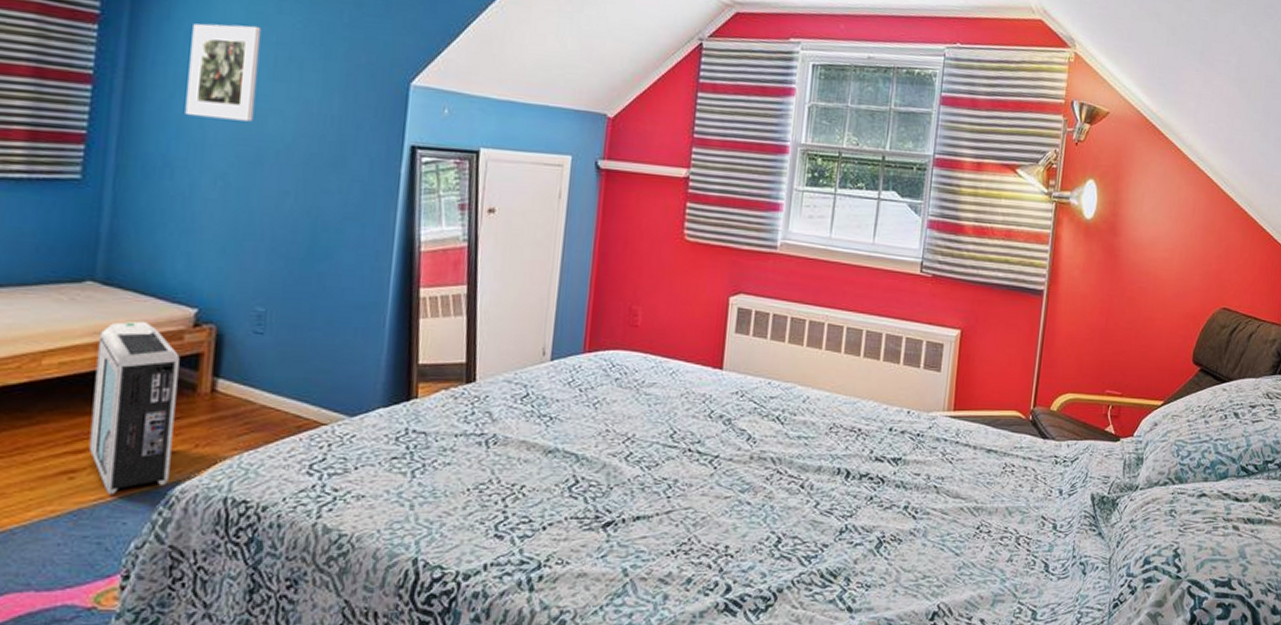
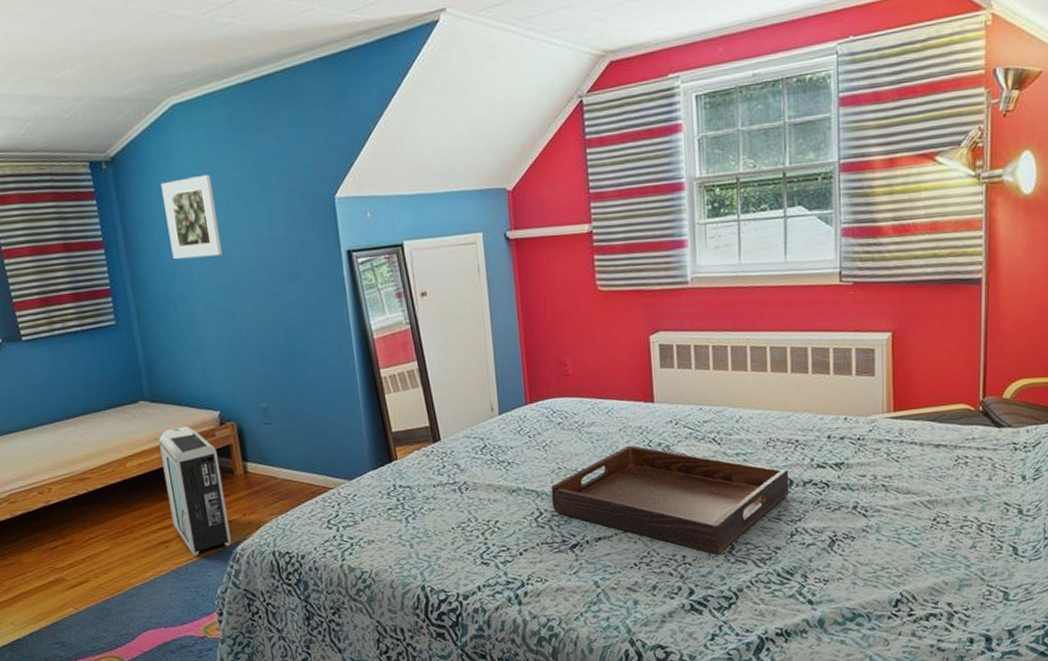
serving tray: none [591,413,847,548] -> present [551,445,790,555]

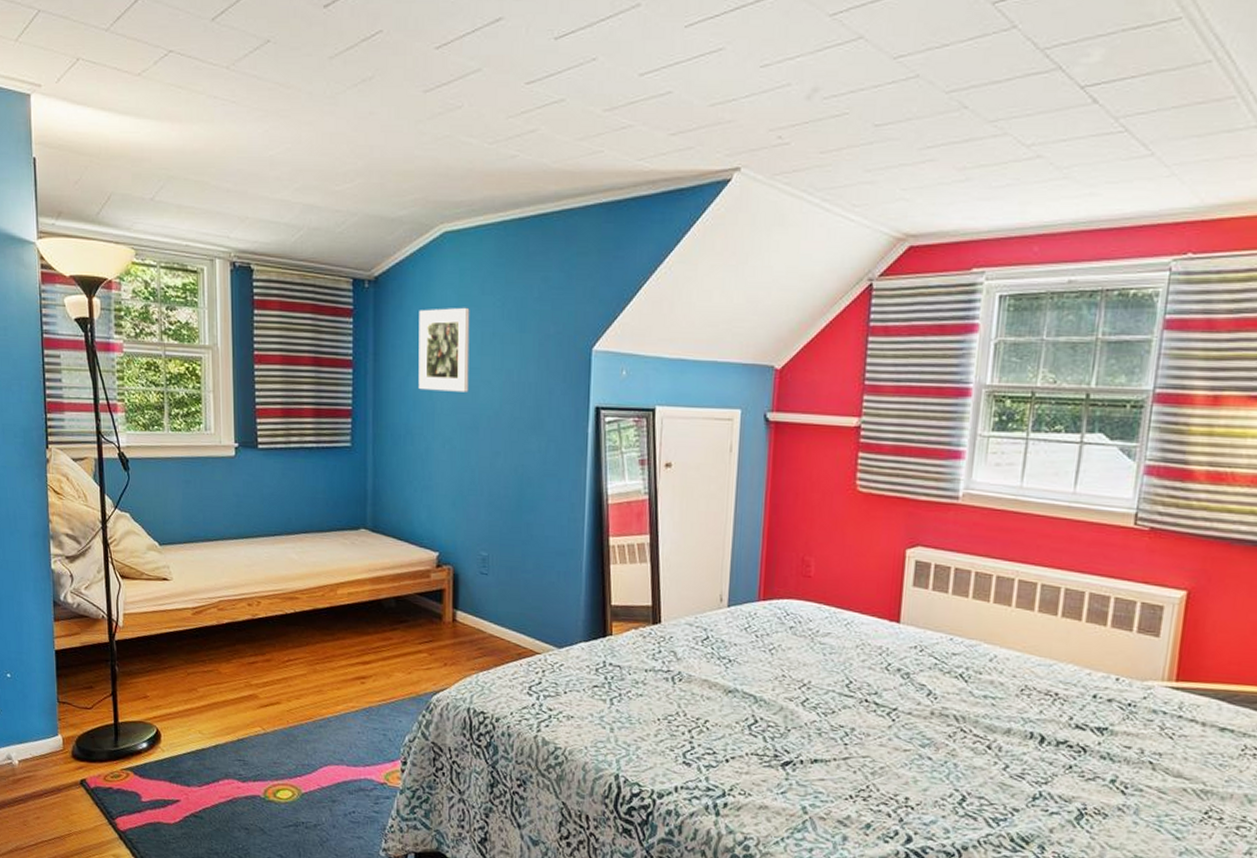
air purifier: present [158,425,231,557] -> none [372,561,429,698]
serving tray: present [551,445,790,555] -> none [769,664,1042,804]

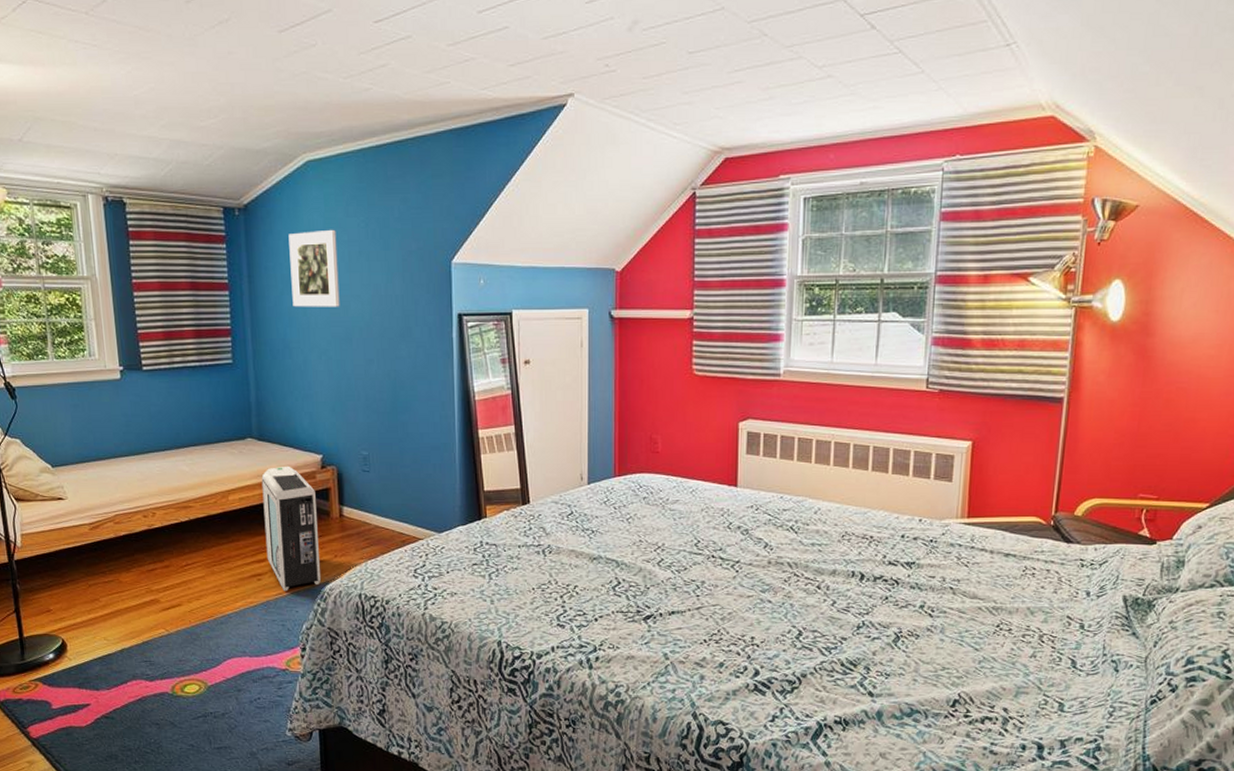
air purifier: none [372,561,429,698] -> present [261,466,321,591]

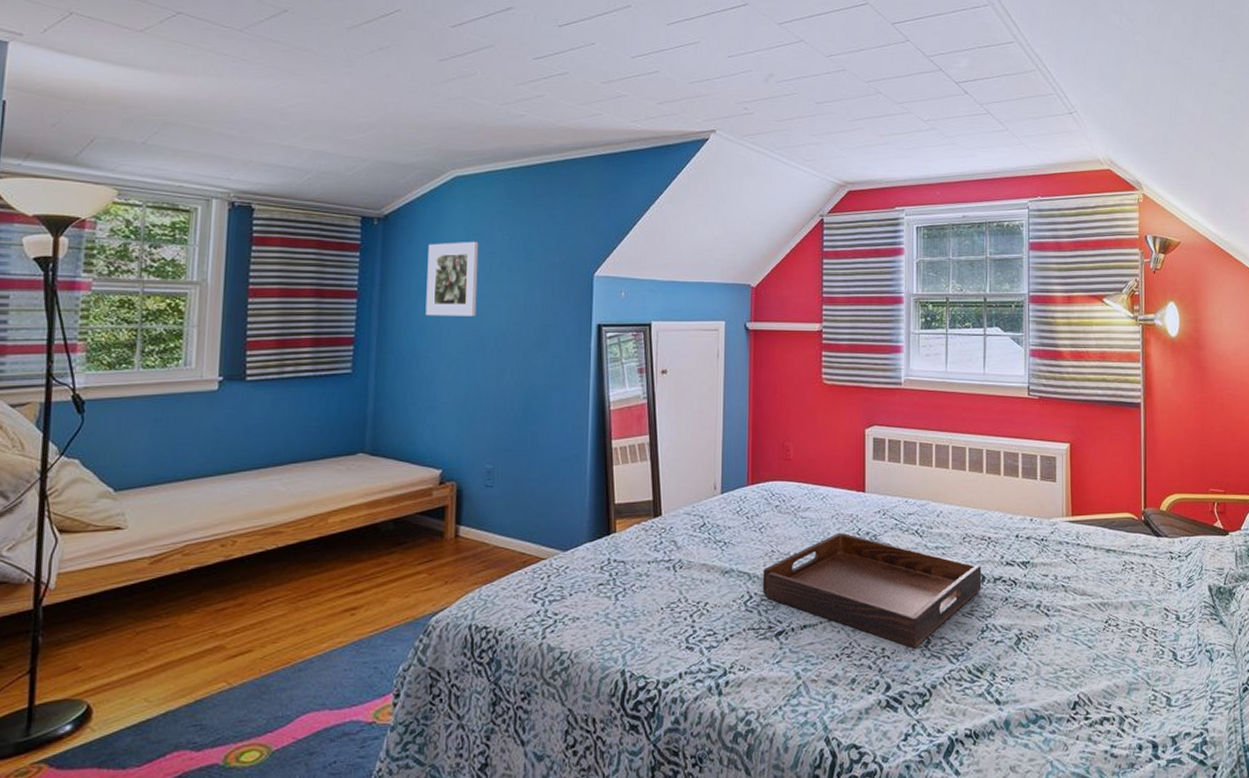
air purifier: present [261,466,321,591] -> none [365,482,430,627]
serving tray: none [630,525,861,639] -> present [762,532,982,649]

